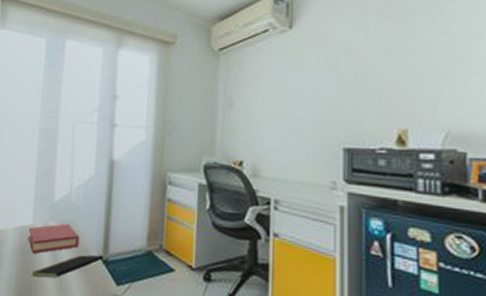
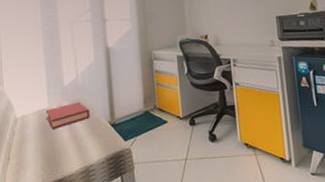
notepad: present [32,254,104,278] -> none [55,121,112,147]

